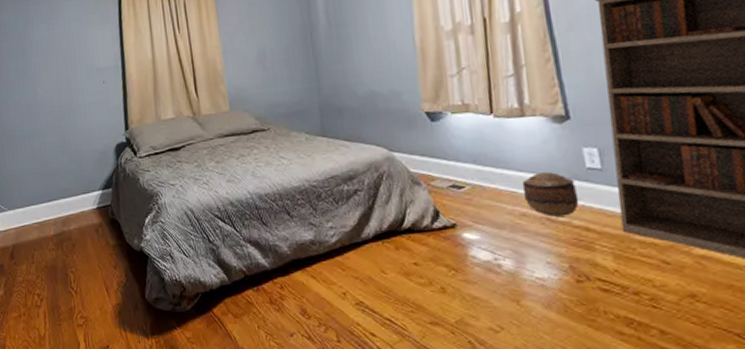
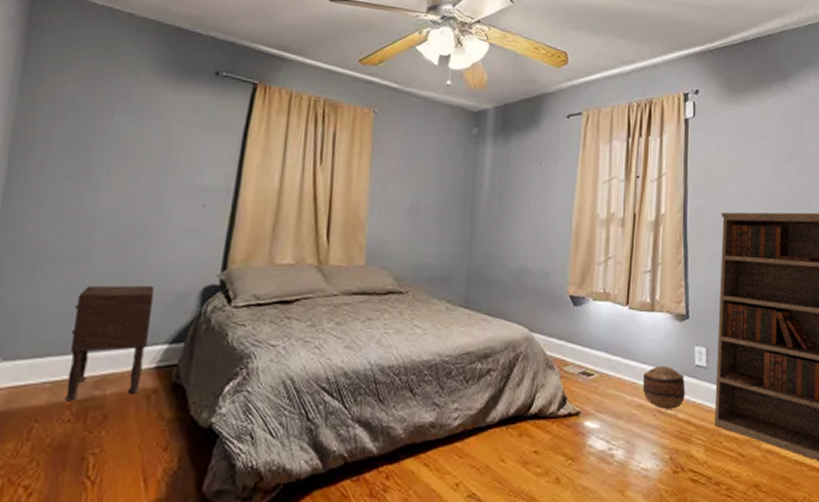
nightstand: none [40,148,91,236] -> present [65,285,155,402]

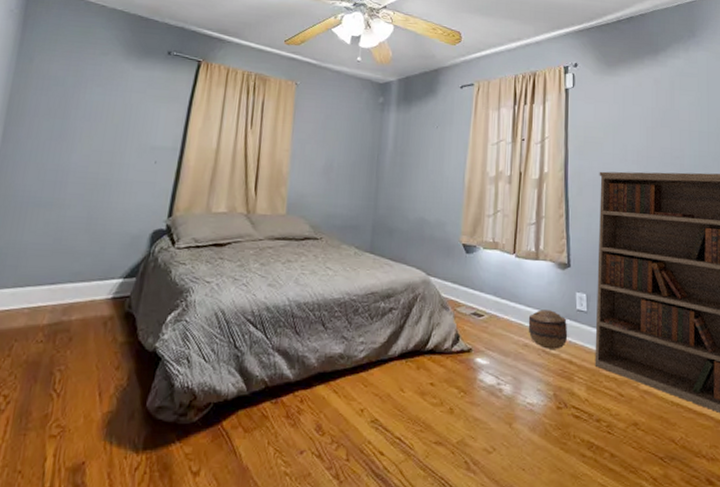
nightstand: present [65,285,155,402] -> none [39,228,114,325]

